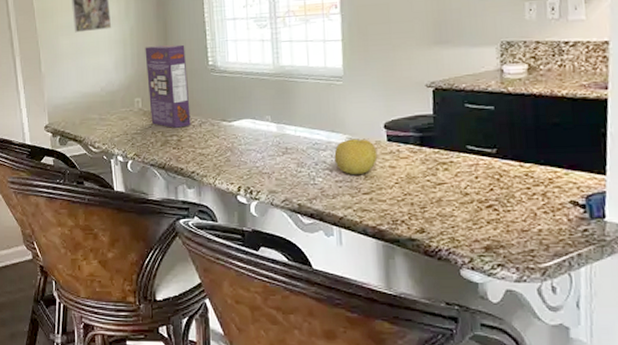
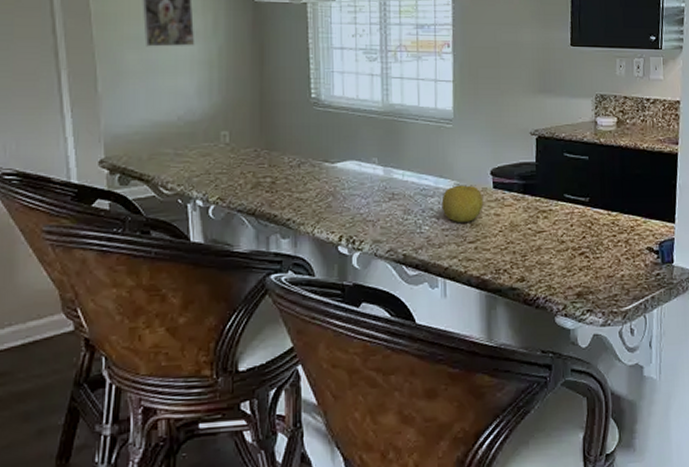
cereal box: present [145,44,191,128] -> none [236,70,288,168]

